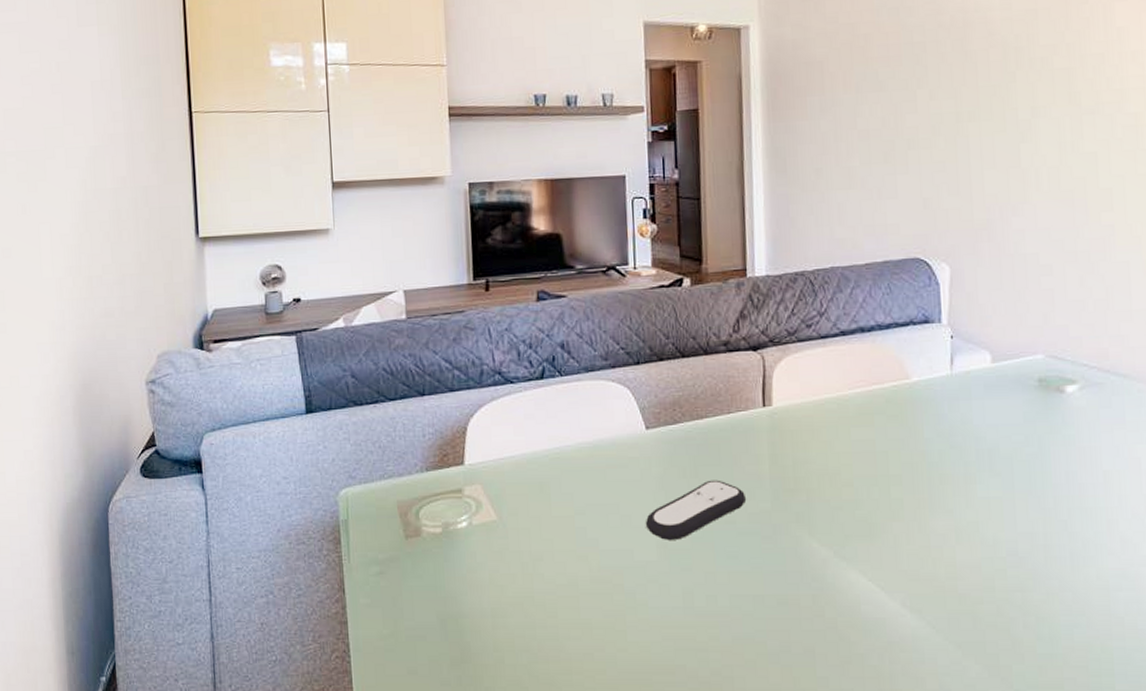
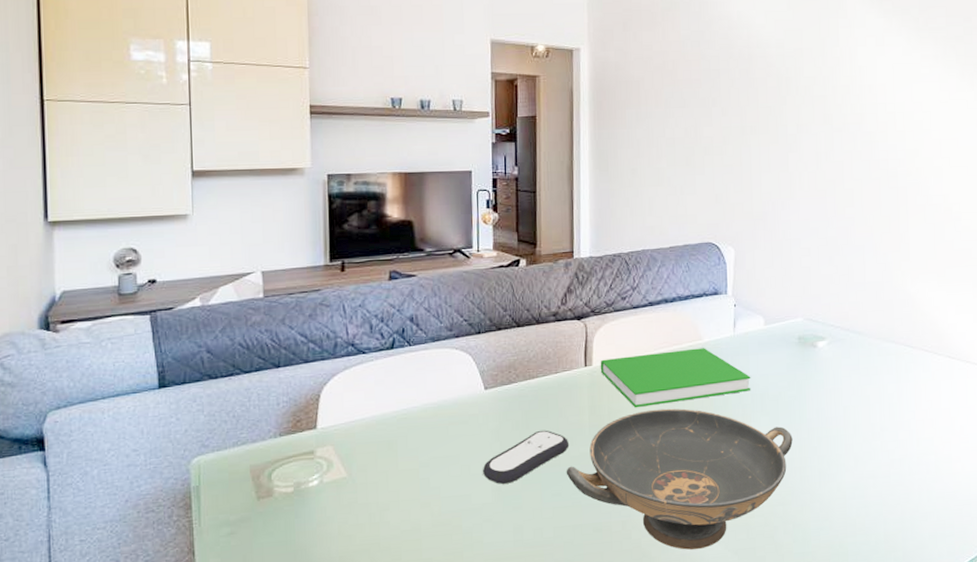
decorative bowl: none [743,461,1034,637] -> present [566,408,793,550]
book: none [781,389,976,460] -> present [600,348,751,408]

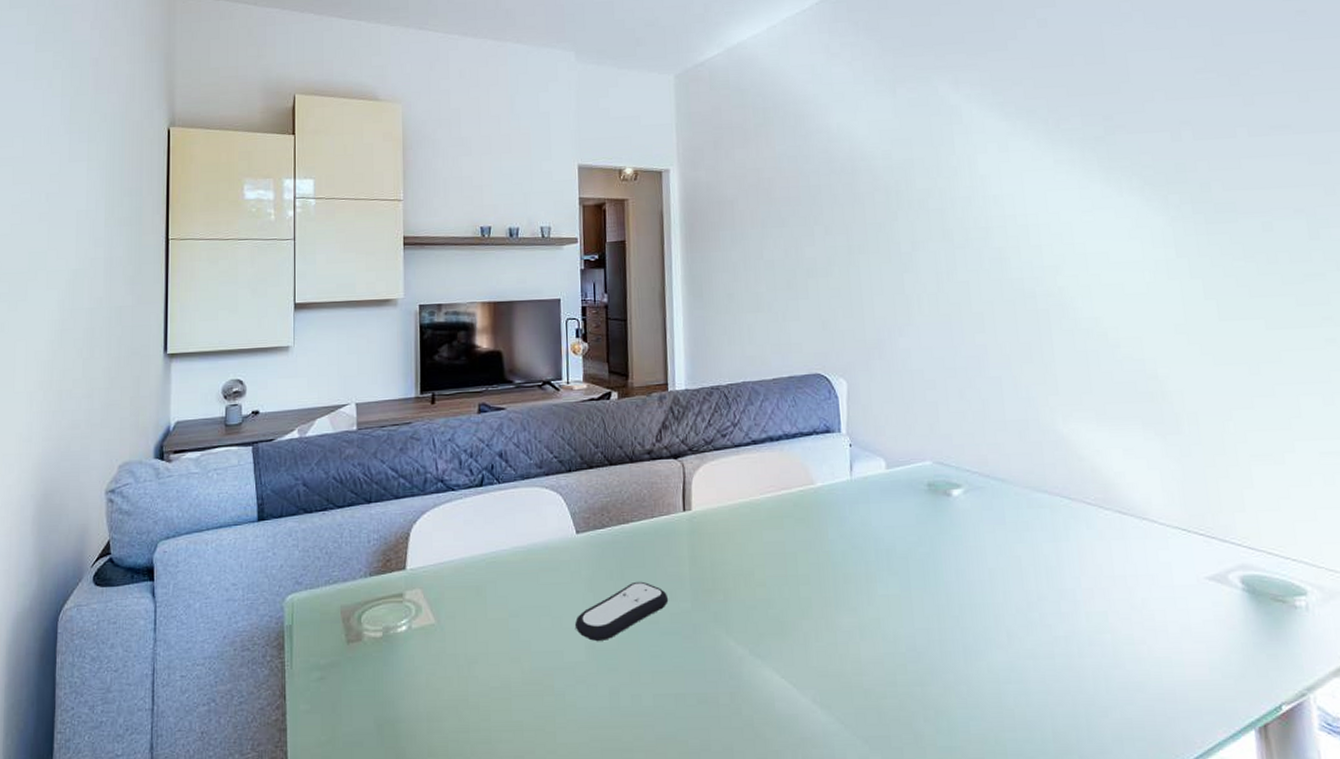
decorative bowl: present [566,408,793,550] -> none [665,562,929,733]
book: present [600,348,751,408] -> none [700,493,875,561]

